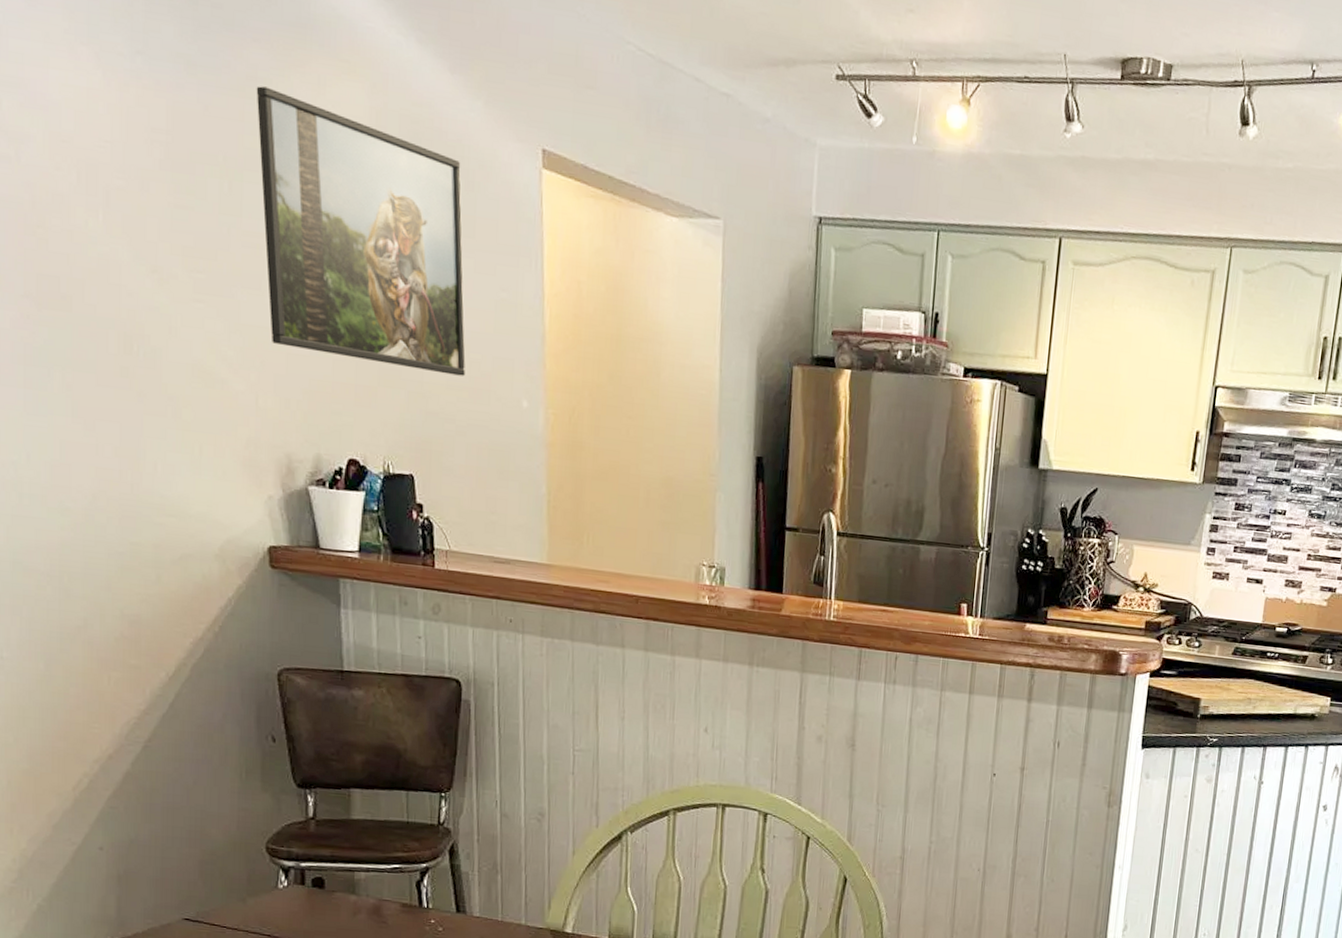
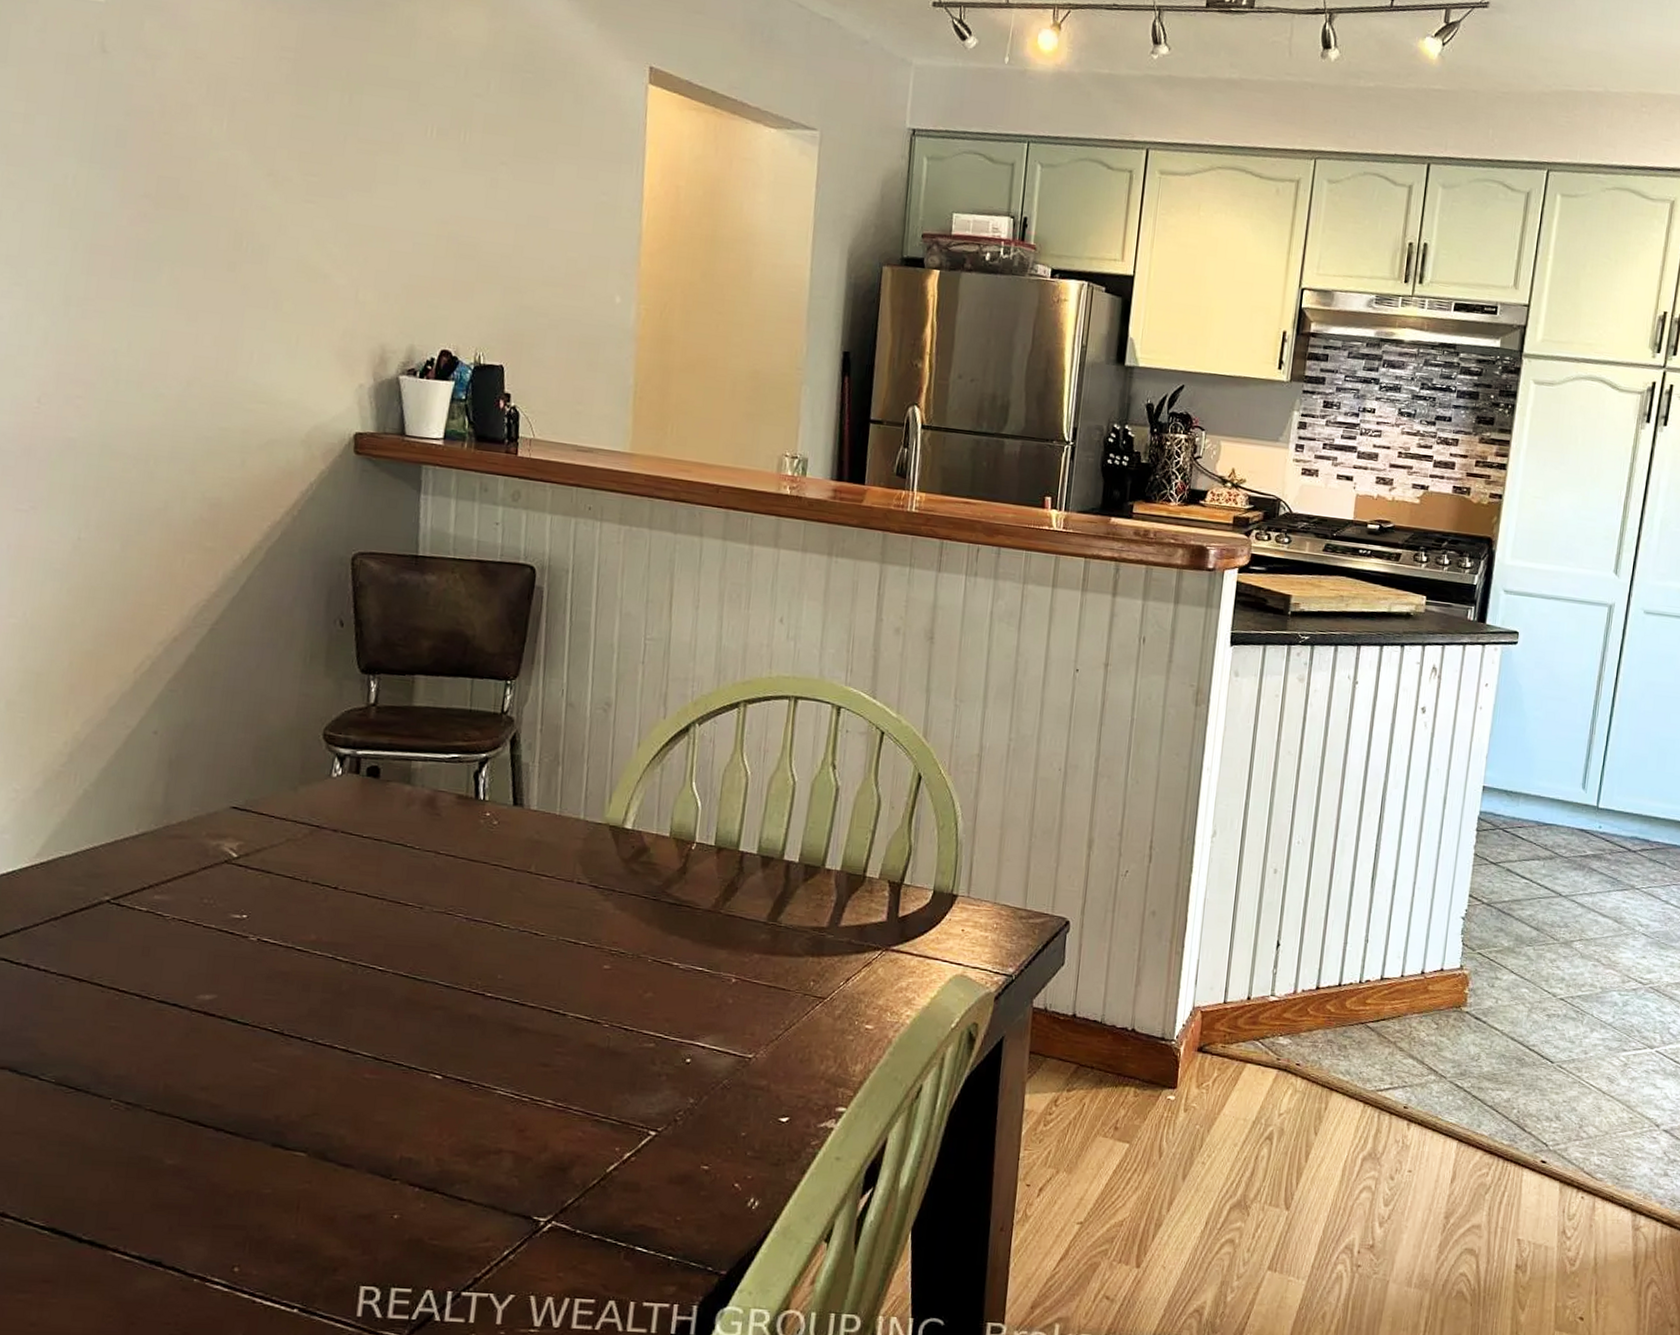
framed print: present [256,86,466,377] -> none [376,10,571,273]

